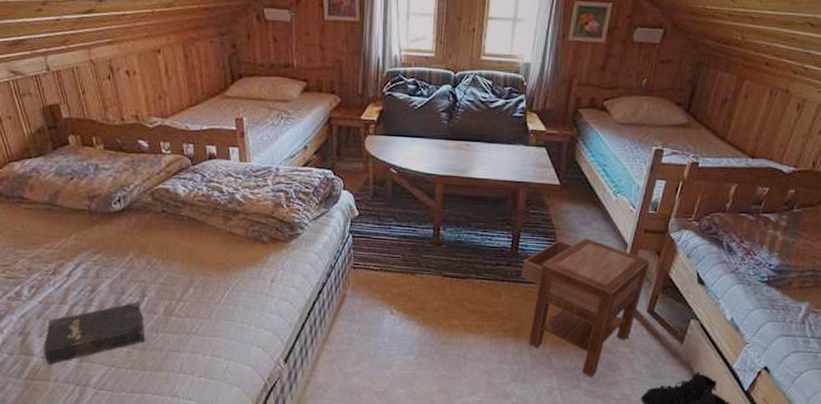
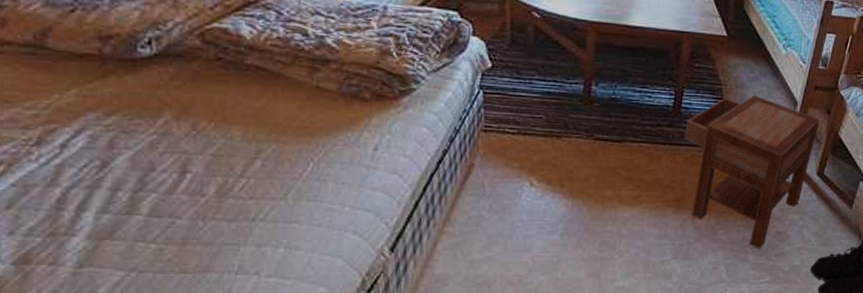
hardback book: present [43,301,145,364] -> none [16,180,186,273]

